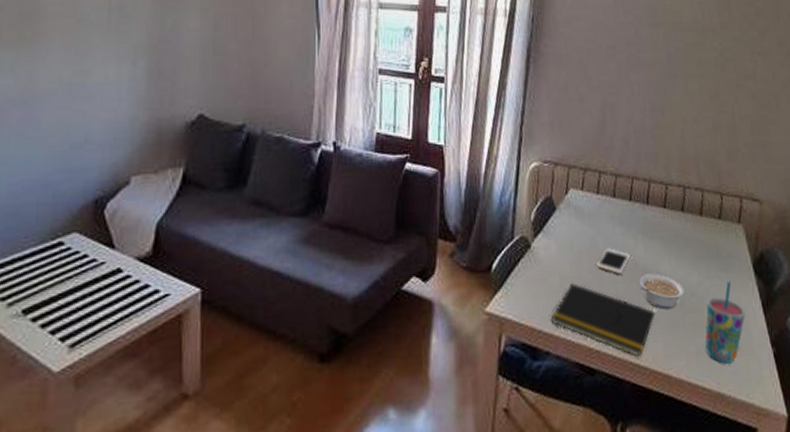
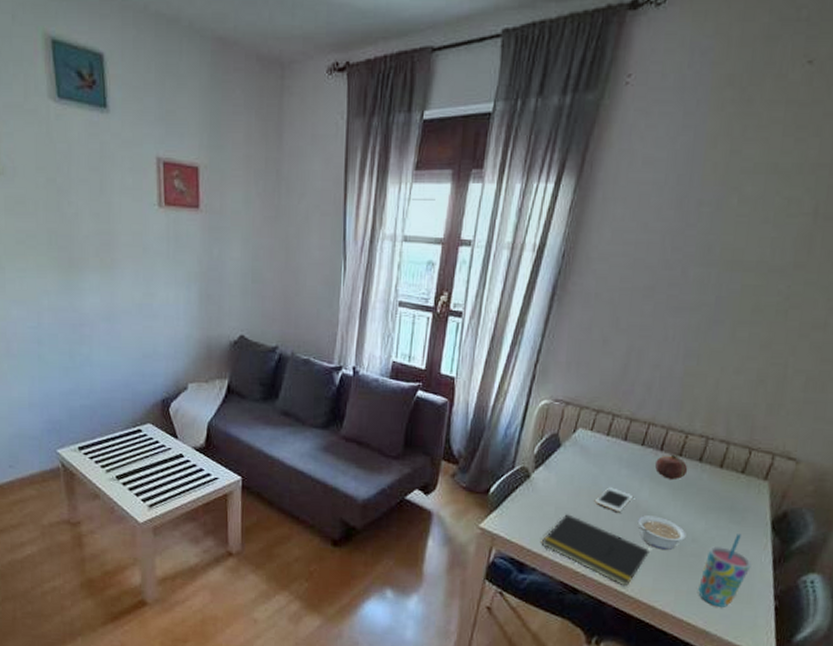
fruit: none [645,206,674,233] -> present [655,454,688,479]

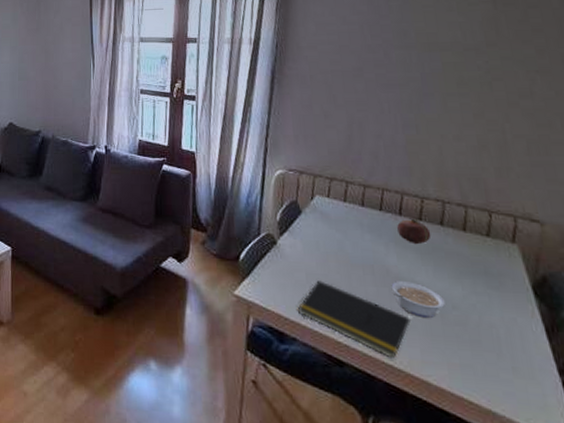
cell phone: present [595,487,632,513] -> none [345,253,381,278]
cup: present [698,534,751,607] -> none [471,300,523,383]

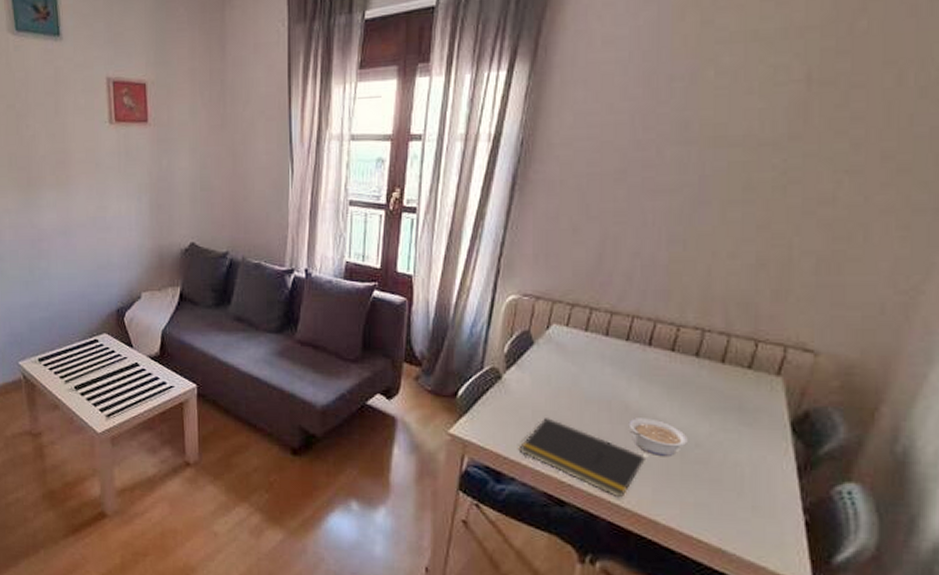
fruit: present [397,218,431,244] -> none [644,349,683,377]

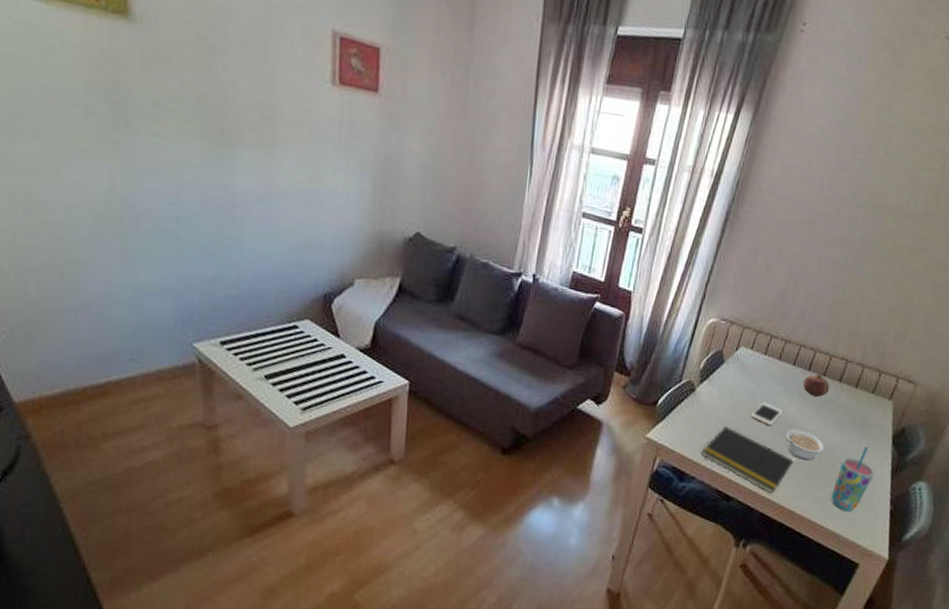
cell phone: none [578,387,620,415] -> present [751,402,783,426]
fruit: none [644,349,683,377] -> present [803,373,830,397]
cup: none [708,437,770,522] -> present [831,447,875,512]

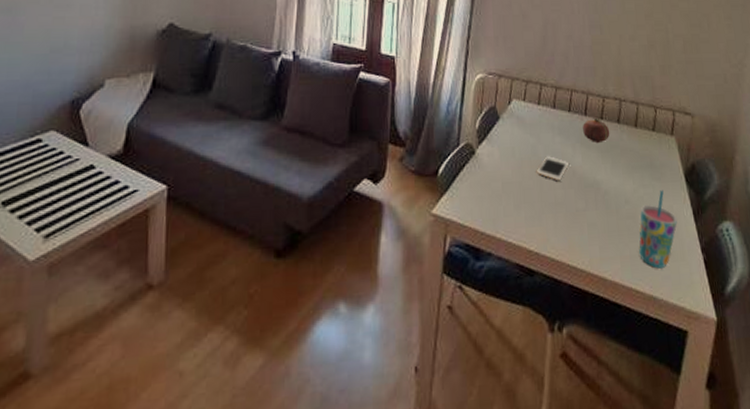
notepad: present [702,426,795,494] -> none [494,188,593,260]
legume: present [785,429,825,460] -> none [576,181,620,215]

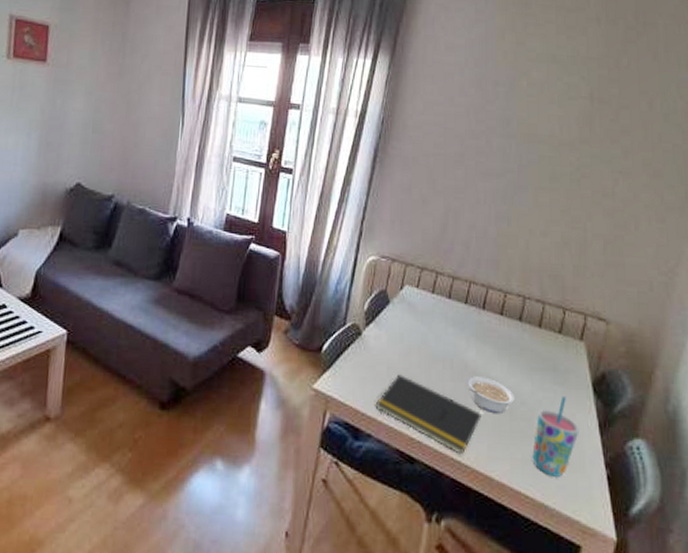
notepad: none [494,188,593,260] -> present [376,374,483,455]
cell phone: present [537,156,569,181] -> none [426,346,460,373]
legume: none [576,181,620,215] -> present [467,376,515,413]
fruit: present [583,117,610,142] -> none [480,312,510,339]

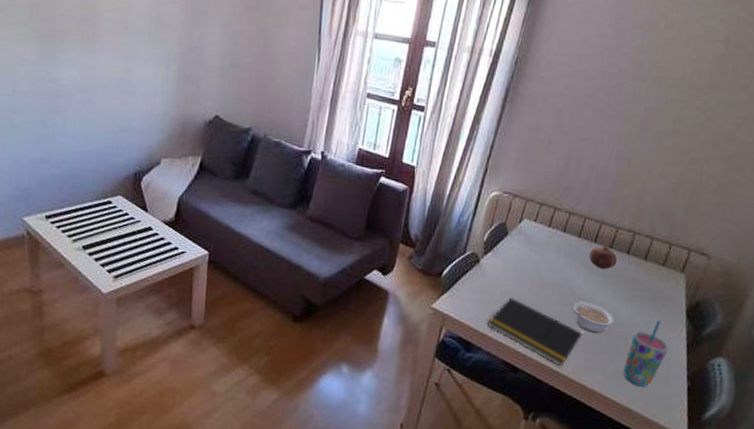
fruit: none [480,312,510,339] -> present [589,245,618,269]

